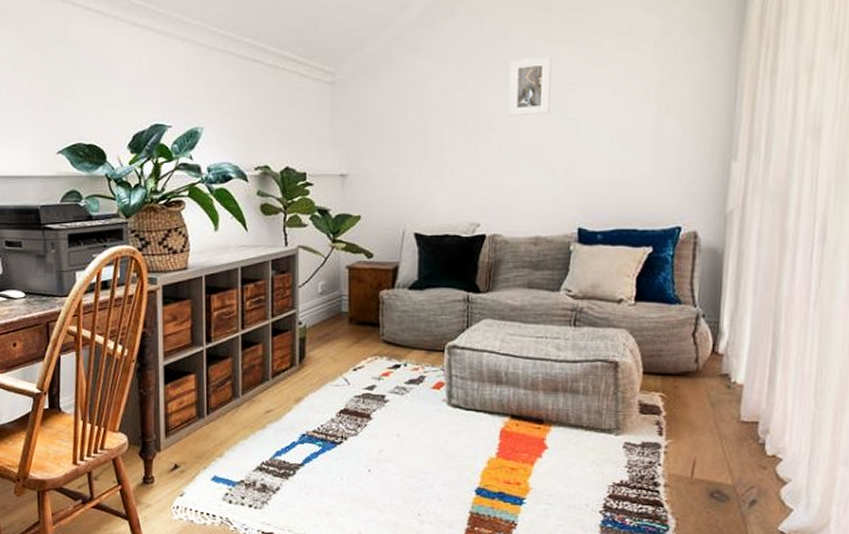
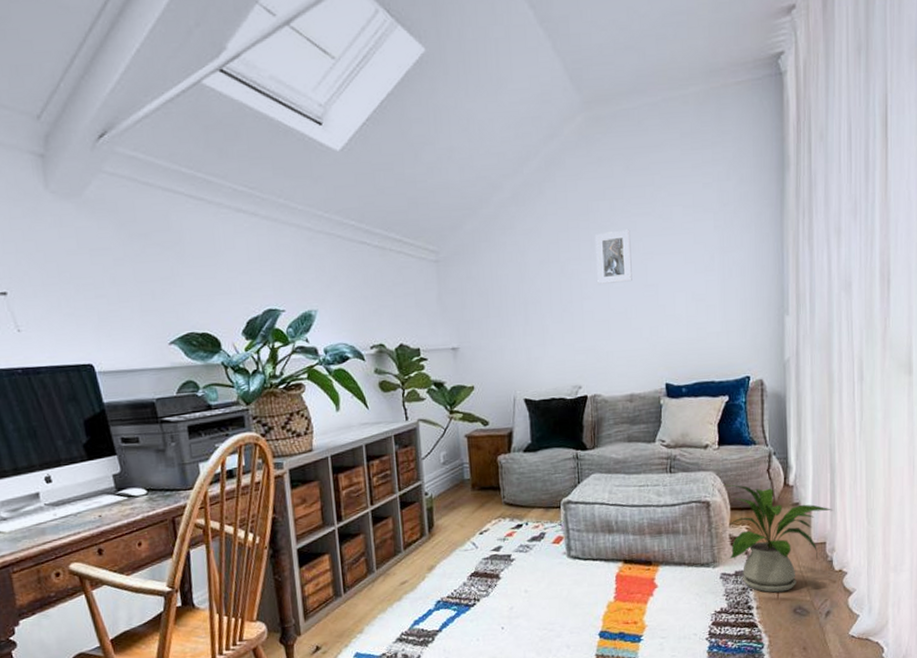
house plant: none [635,345,772,472] -> present [722,484,834,593]

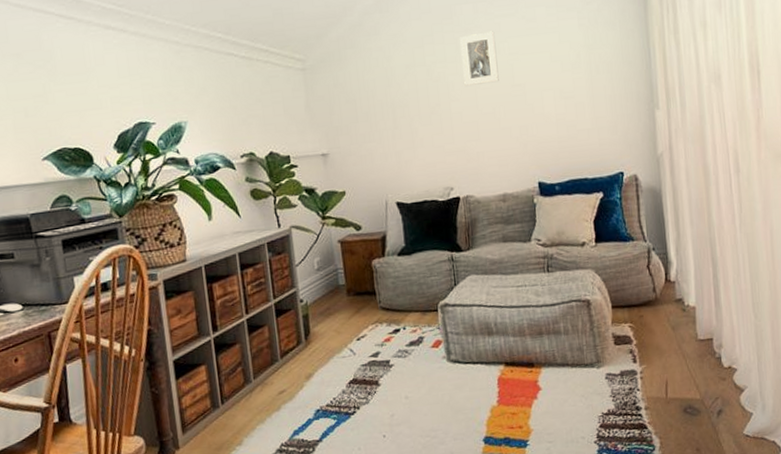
house plant: present [722,484,834,593] -> none [602,282,718,392]

